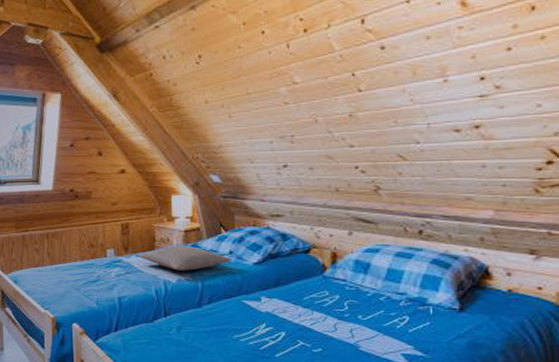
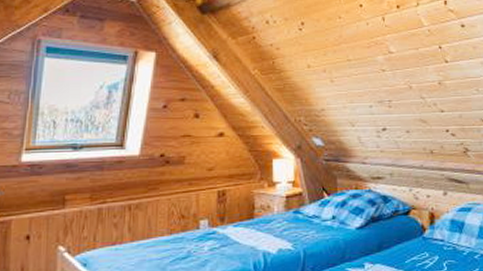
pillow: present [138,246,232,271] -> none [235,213,335,240]

